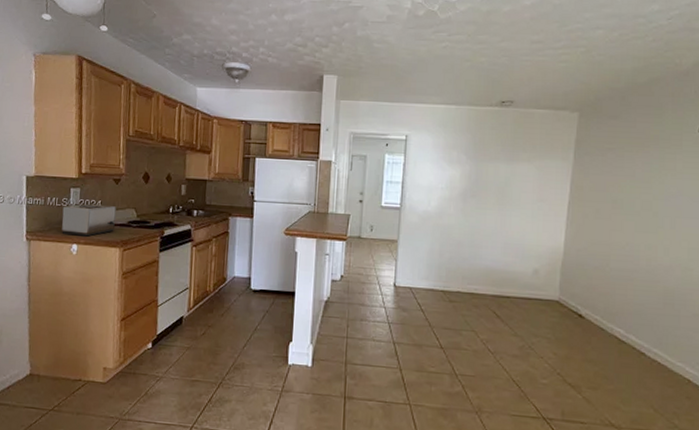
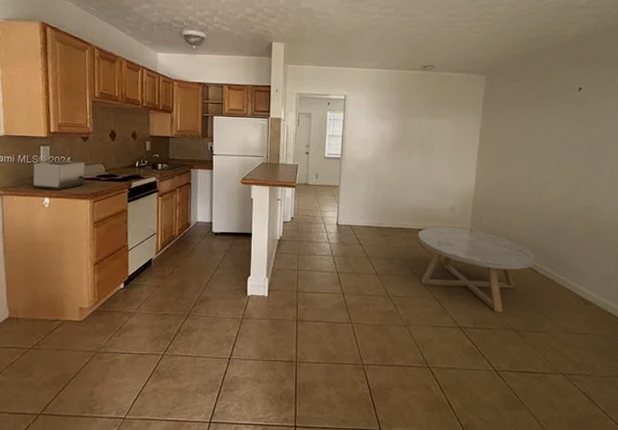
coffee table: none [492,293,643,404] -> present [417,227,536,313]

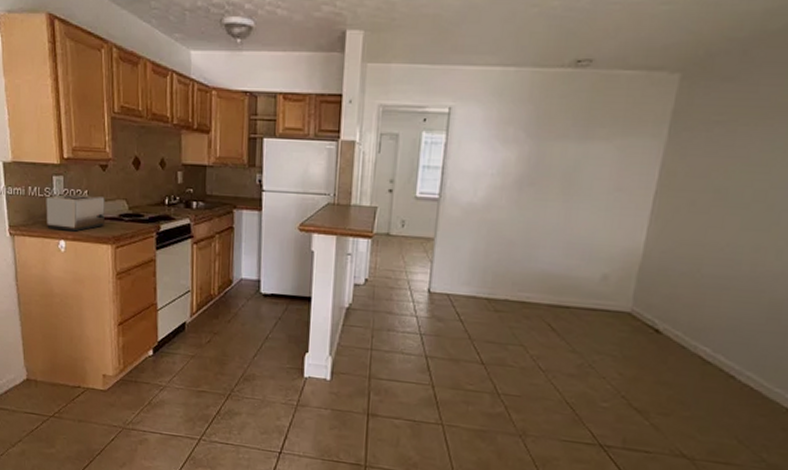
coffee table: present [417,227,536,313] -> none [546,303,735,432]

